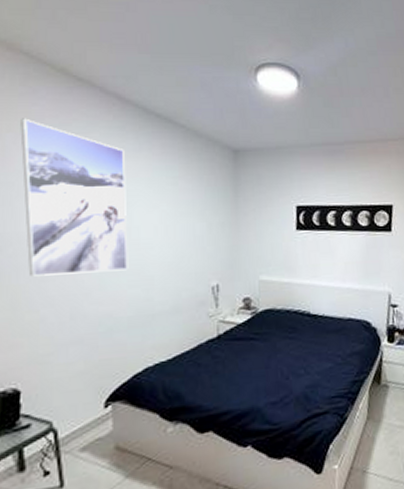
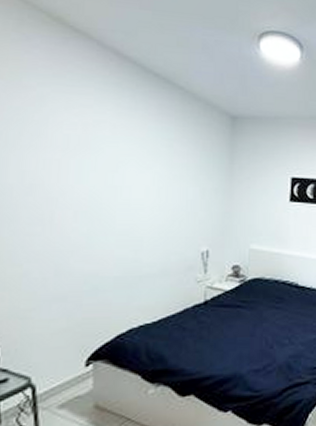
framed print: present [20,118,128,277] -> none [11,65,120,230]

